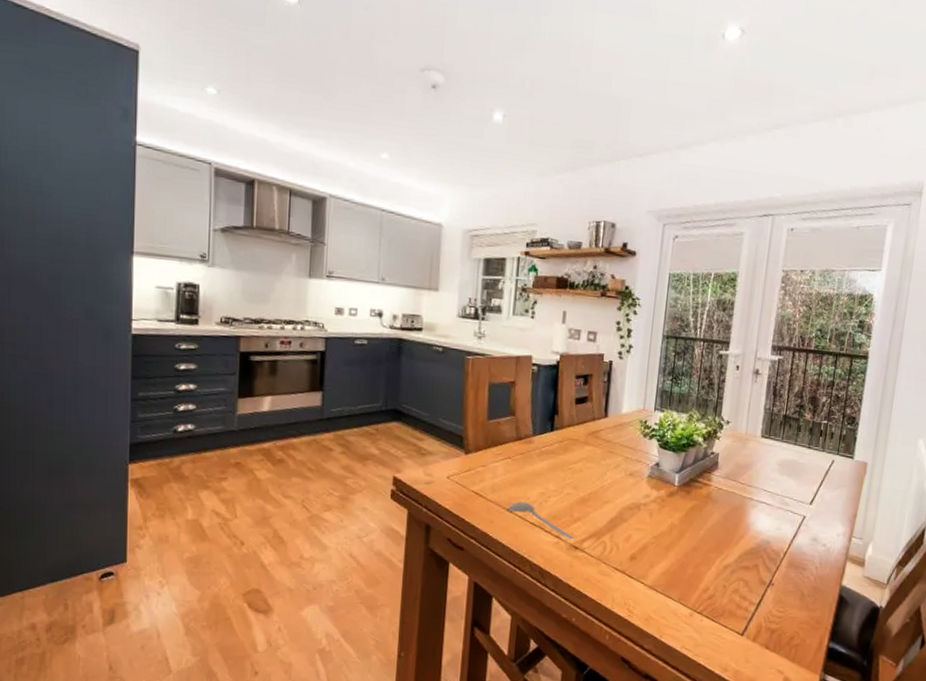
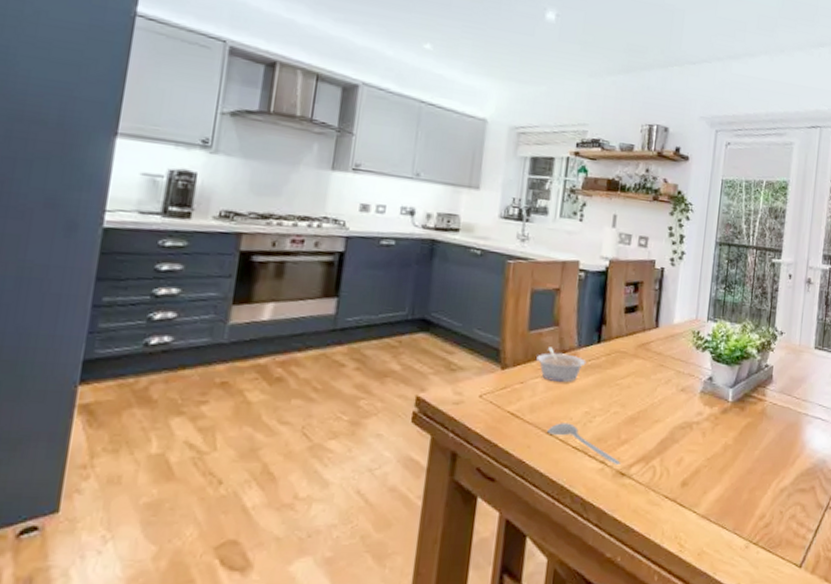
legume: none [496,434,541,467] -> present [536,347,586,383]

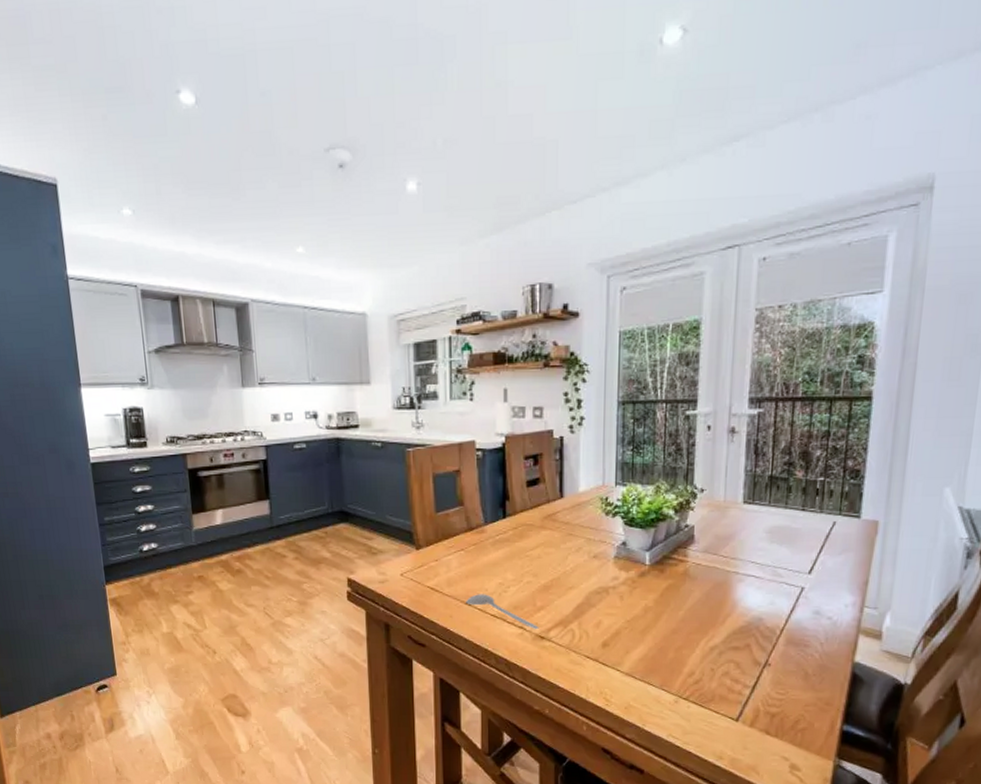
legume: present [536,347,586,383] -> none [447,526,494,558]

